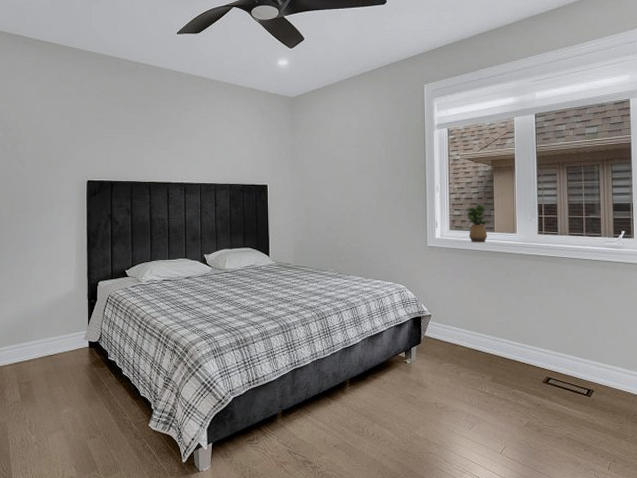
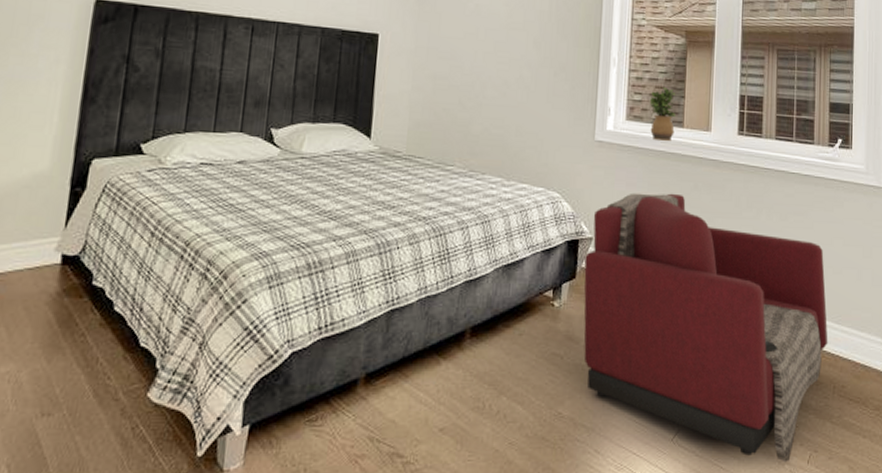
armchair: none [426,280,621,469] -> present [583,192,828,463]

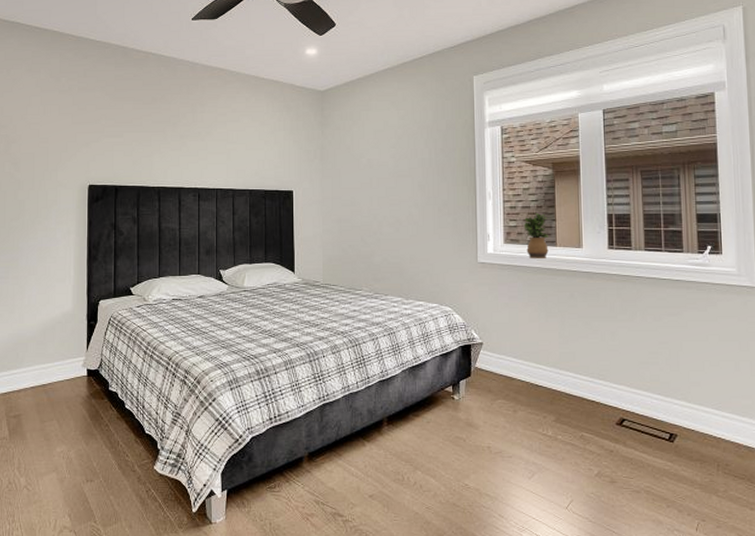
armchair: present [583,192,828,463] -> none [477,302,710,529]

